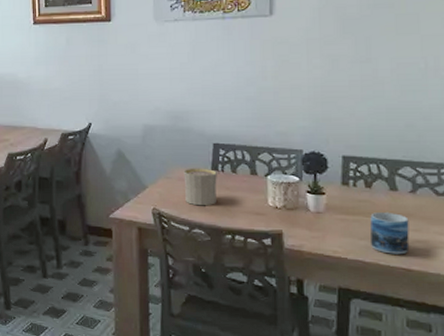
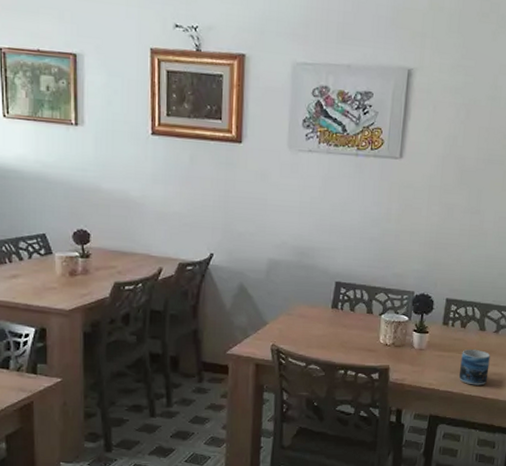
cup: present [183,168,217,206] -> none [304,305,337,343]

